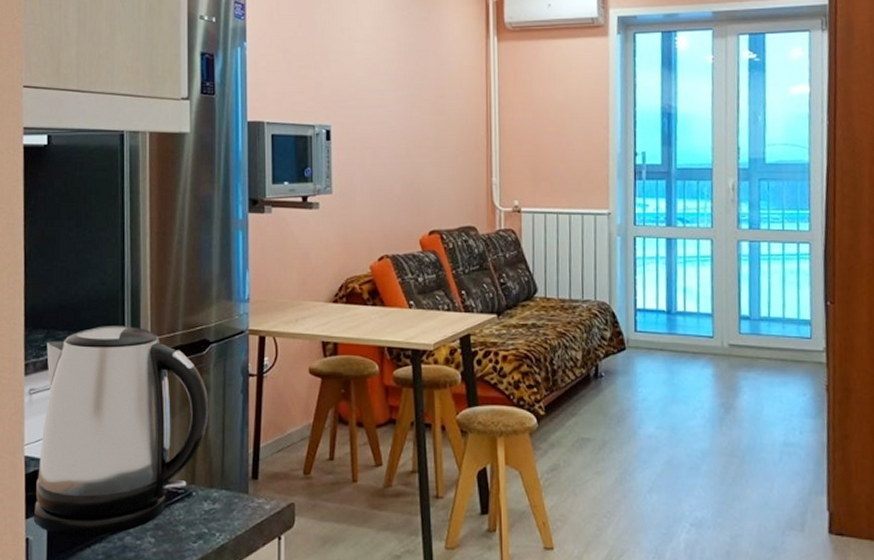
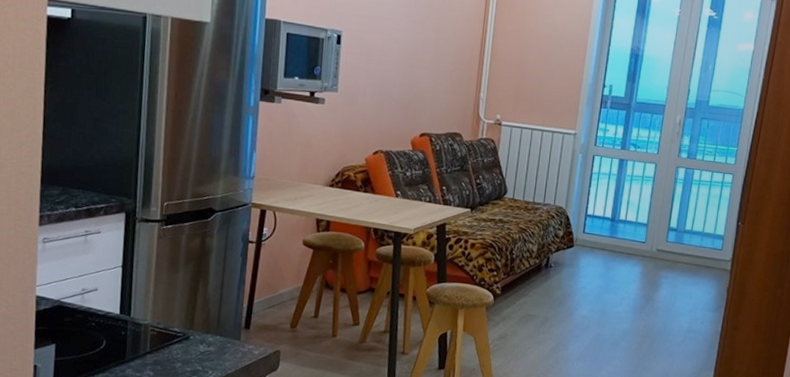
kettle: present [33,326,209,537] -> none [42,188,211,367]

